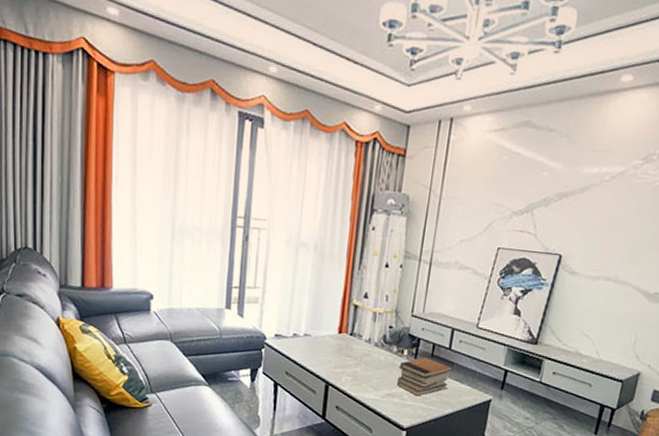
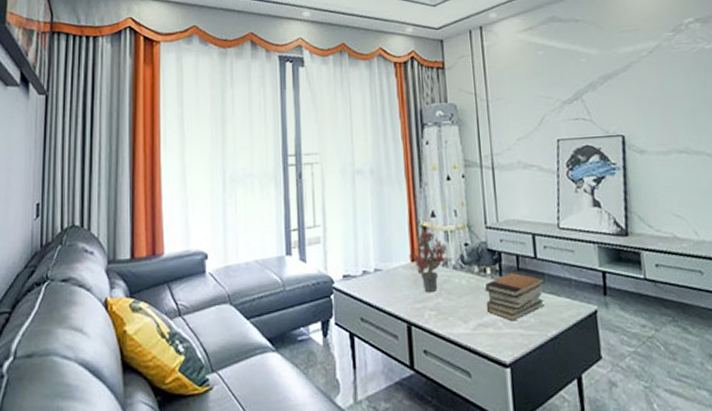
potted plant: none [339,299,377,362] -> present [410,220,453,293]

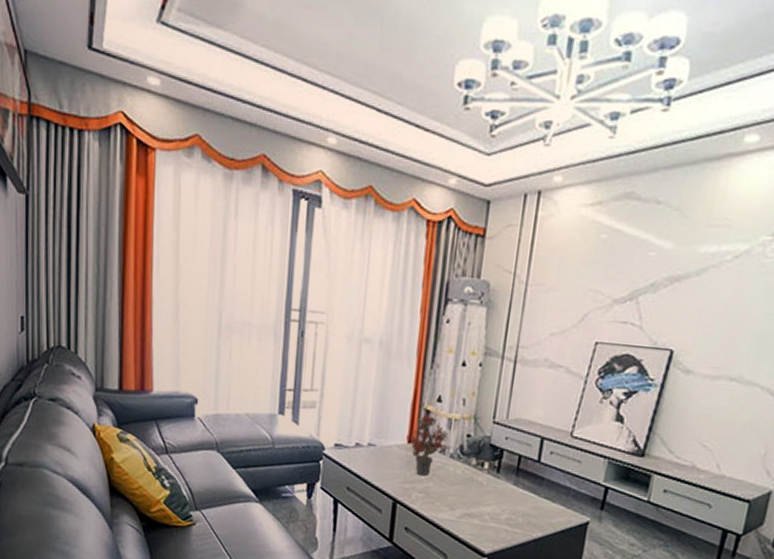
book stack: present [484,270,546,322] -> none [475,470,544,518]

